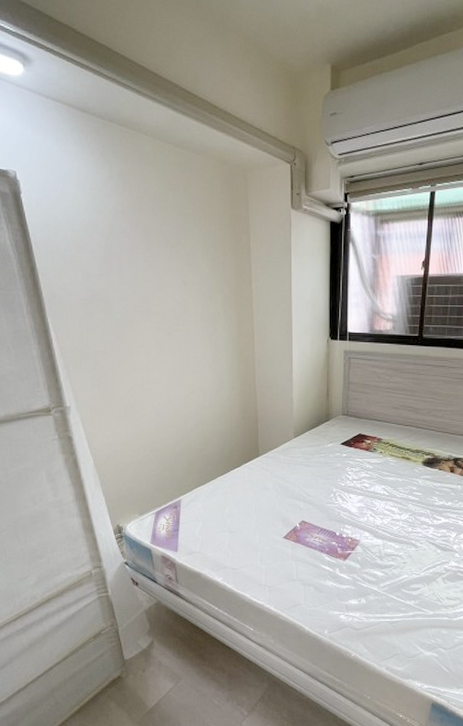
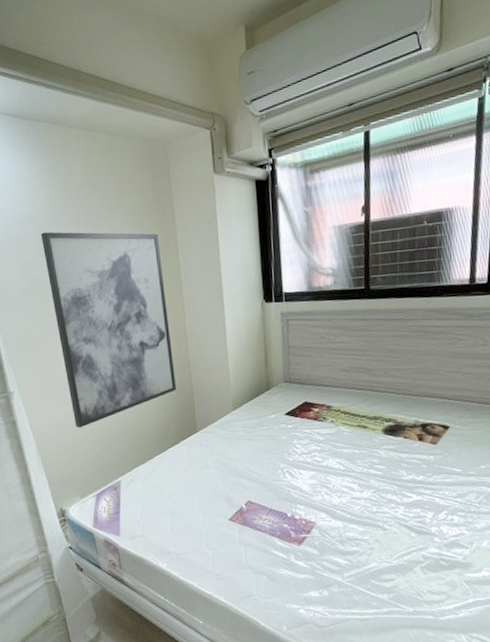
wall art: none [107,243,242,447] -> present [40,232,177,428]

